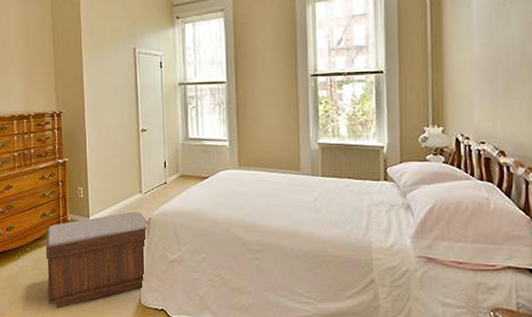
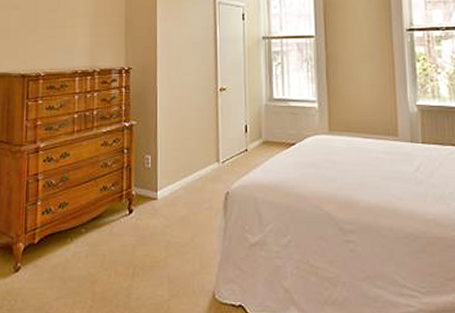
bench: present [45,212,149,309] -> none [104,184,227,306]

